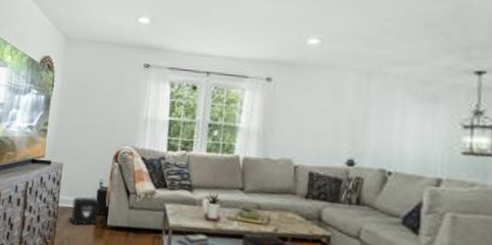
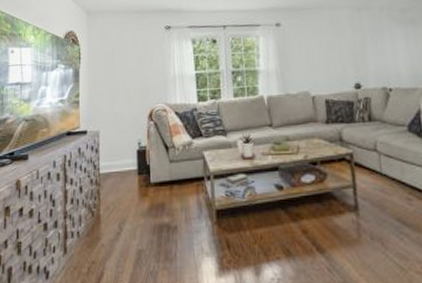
air purifier: present [71,196,100,226] -> none [113,158,141,188]

